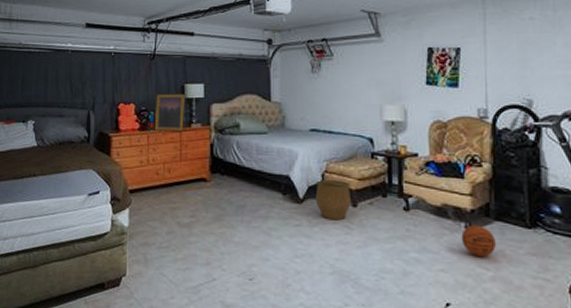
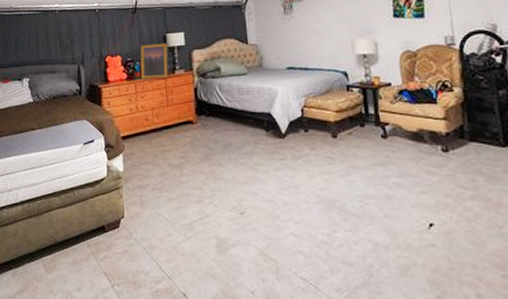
basket: present [315,179,352,221] -> none [296,113,332,152]
basketball: present [461,225,496,256] -> none [438,147,473,176]

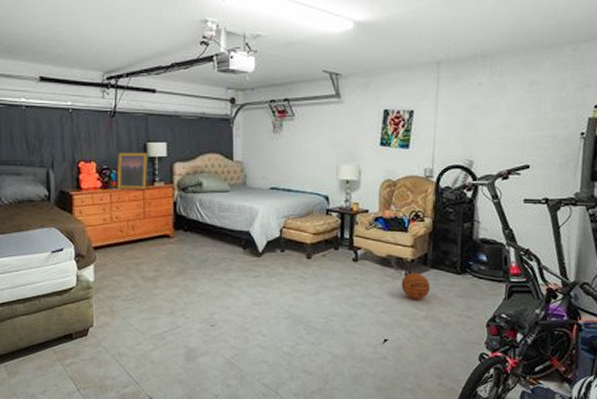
basketball: none [438,147,473,176] -> present [401,272,430,299]

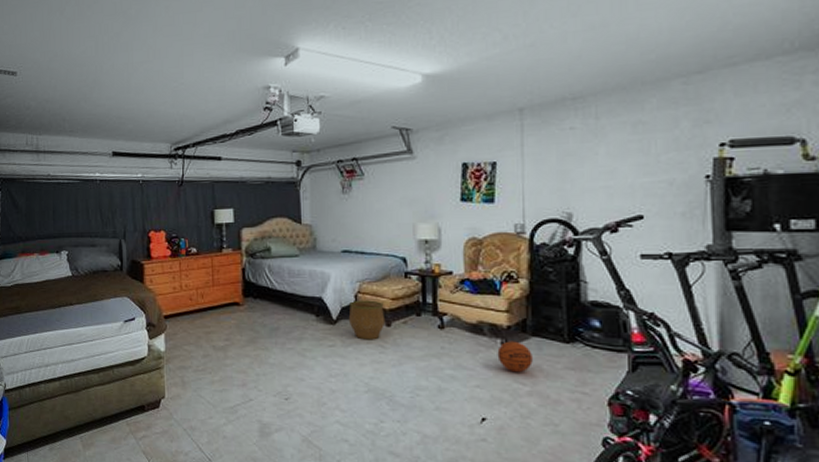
picture frame: present [117,152,147,190] -> none [185,219,215,257]
basket: none [273,234,307,271] -> present [348,300,386,340]

